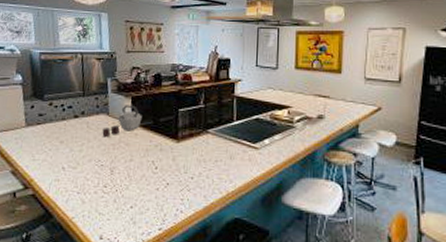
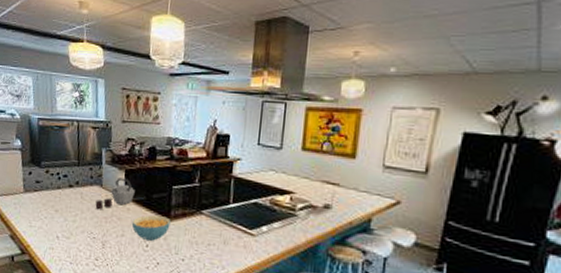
cereal bowl: none [140,138,178,163] -> present [131,215,171,241]

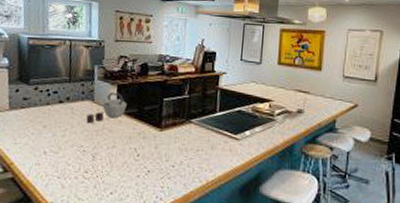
cereal bowl: present [131,215,171,241] -> none [123,126,162,150]

